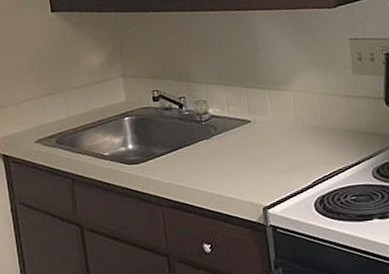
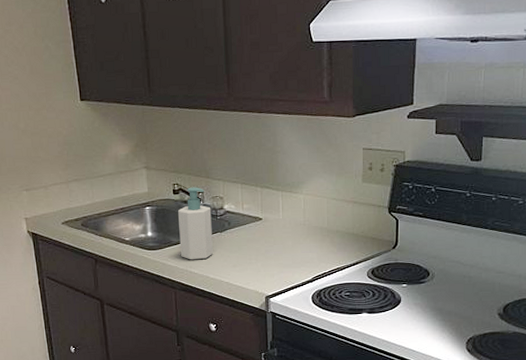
soap bottle: none [160,92,201,173] -> present [178,187,213,260]

